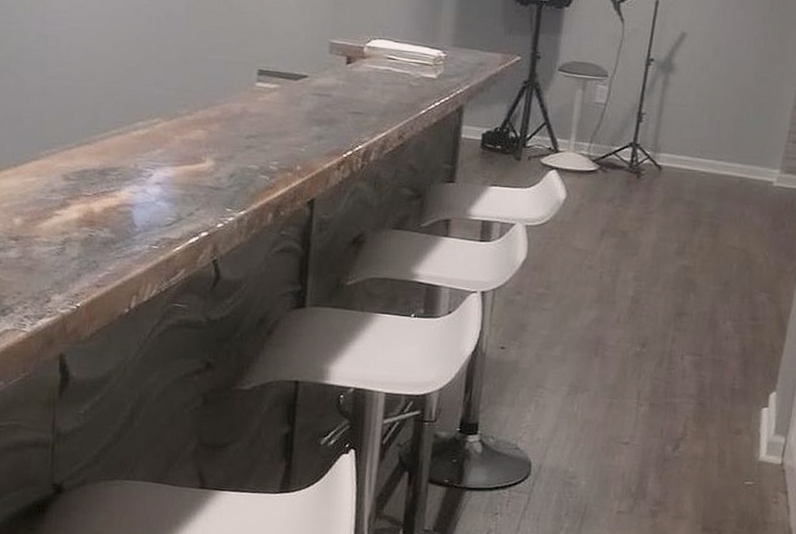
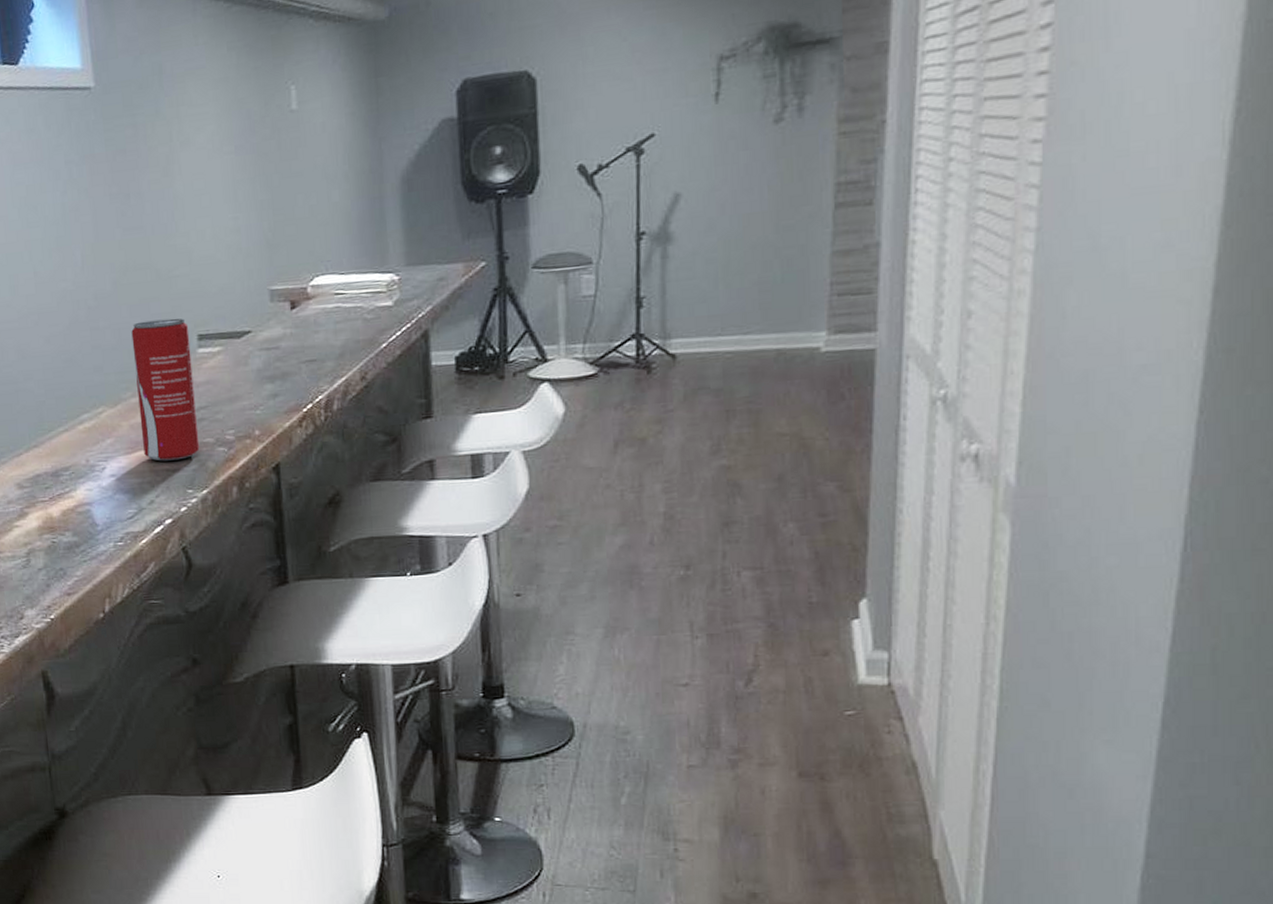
beverage can: none [191,47,251,180] -> present [131,318,200,461]

